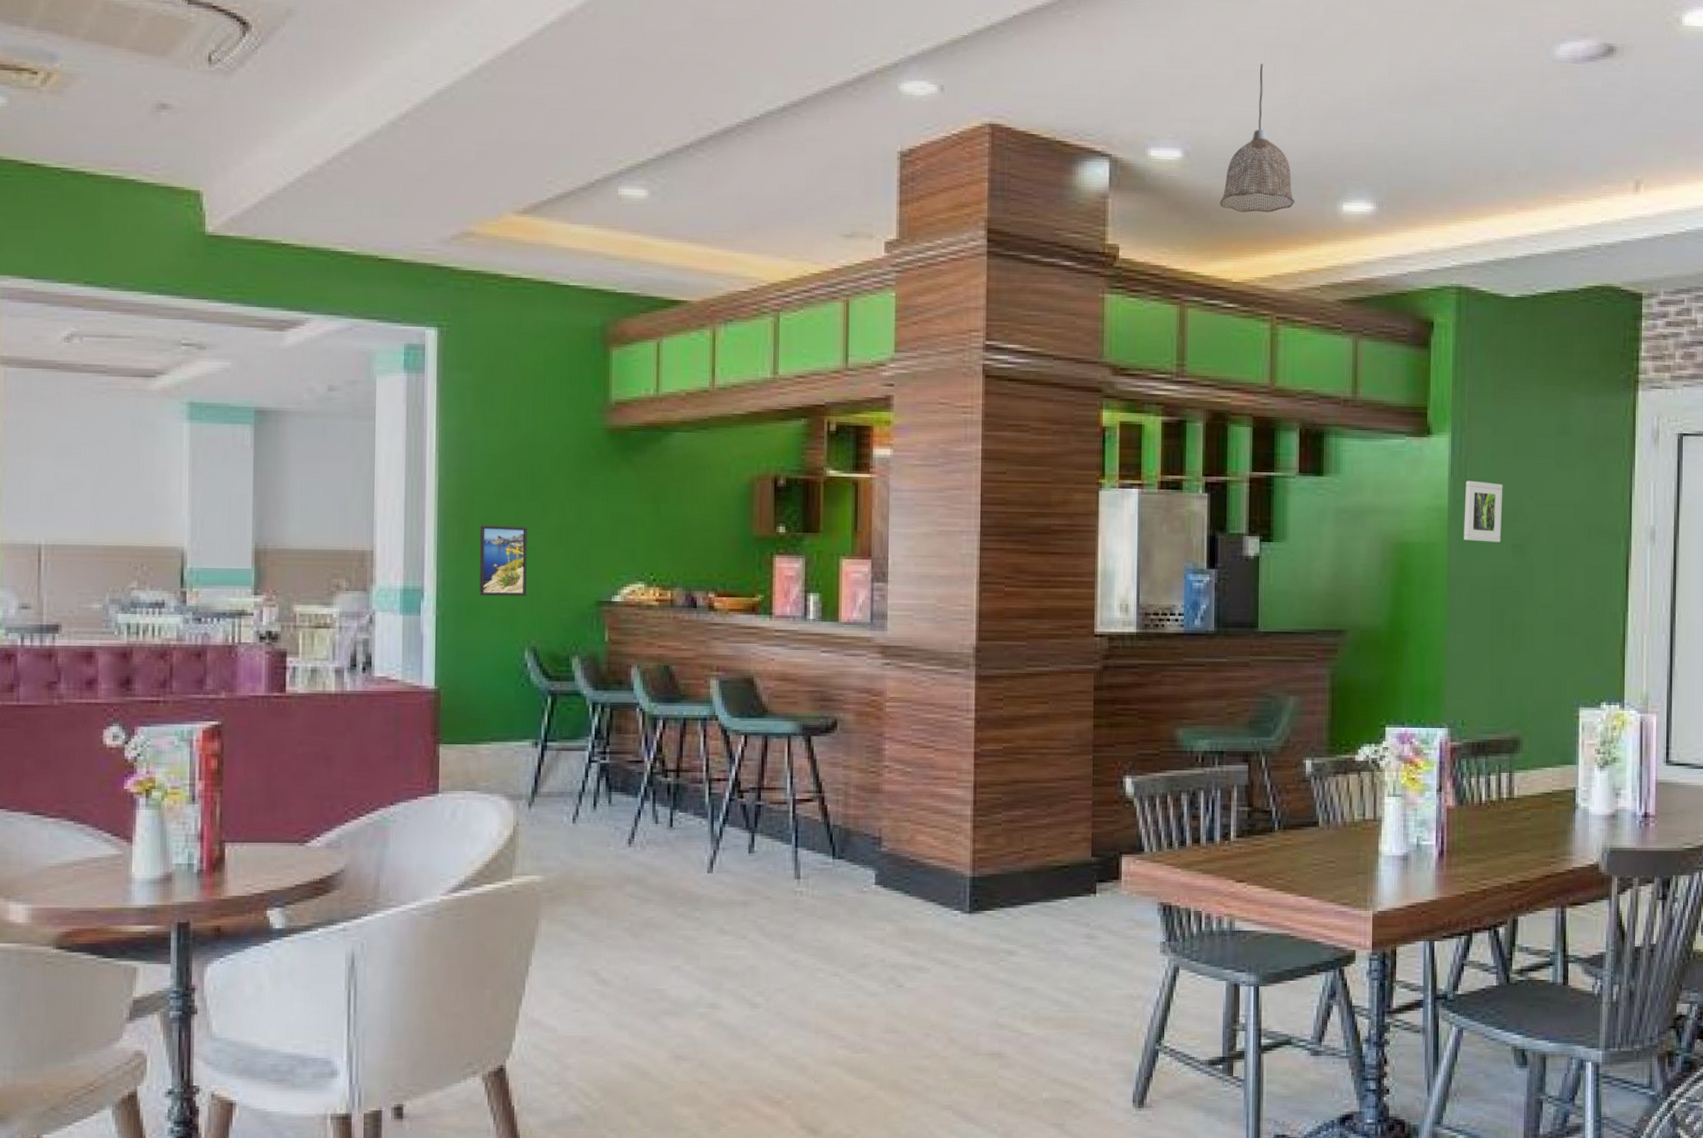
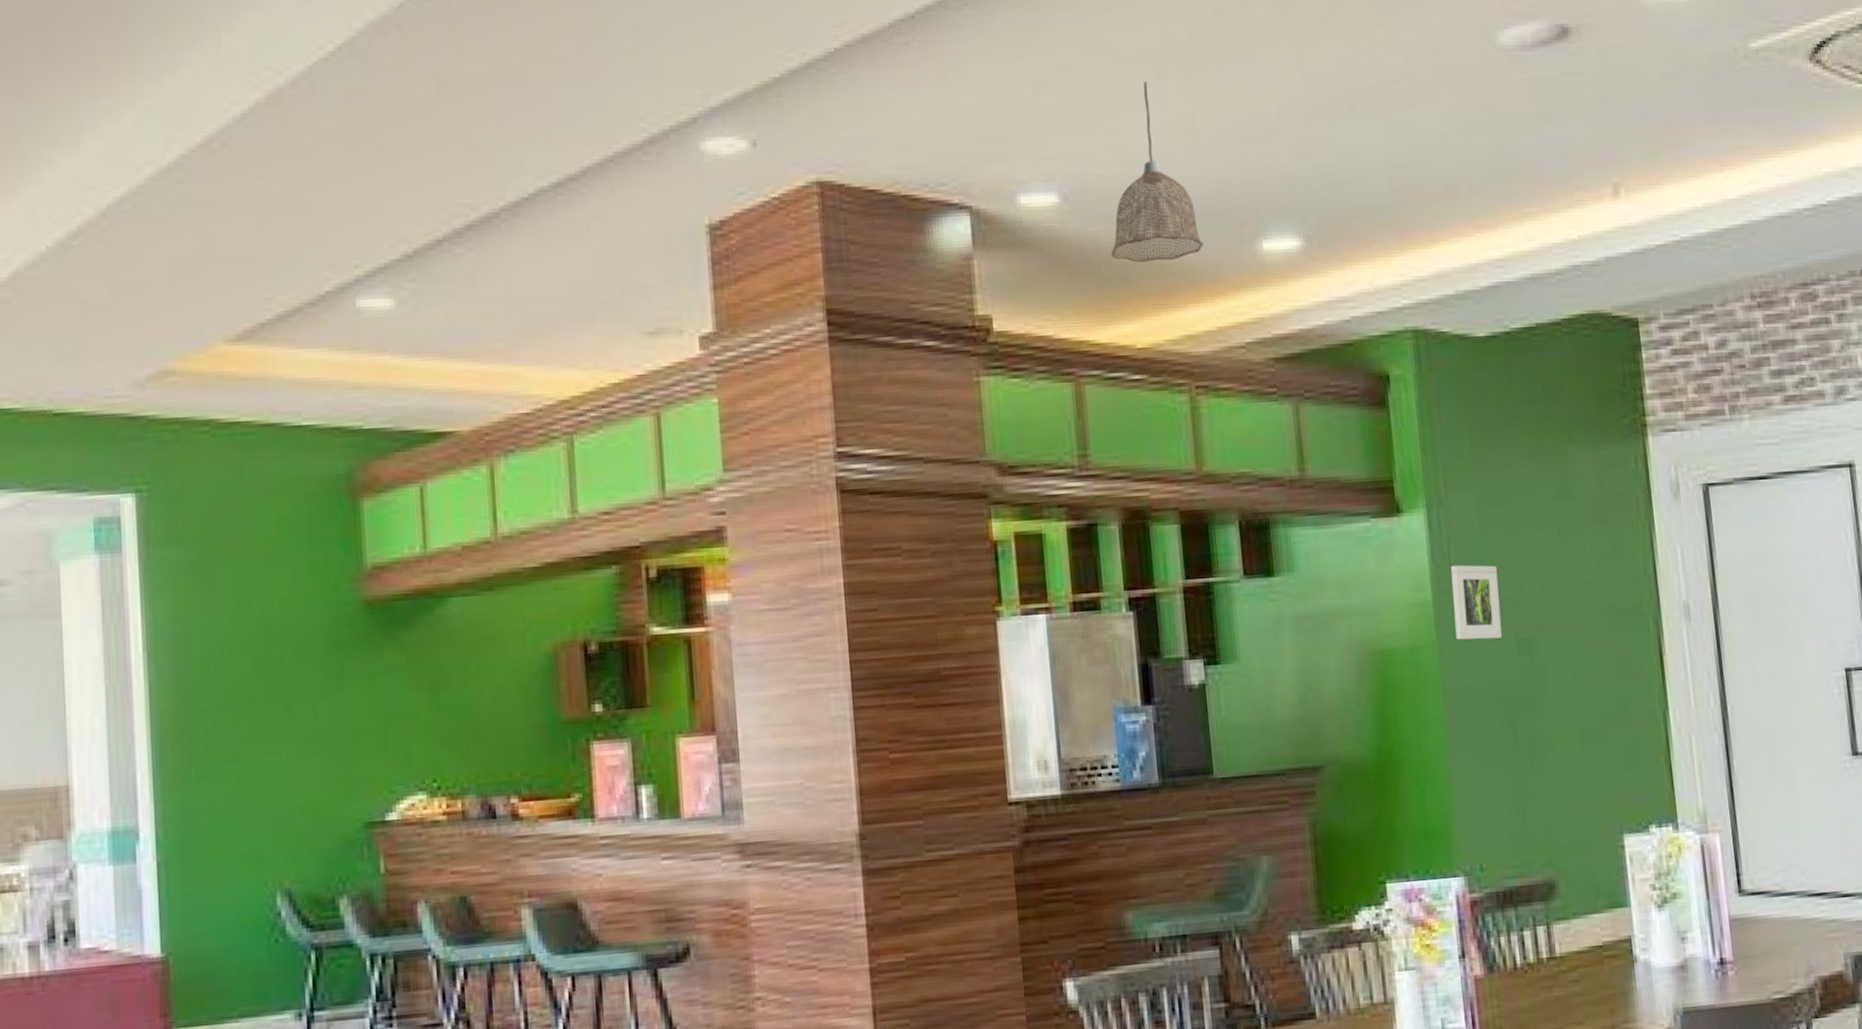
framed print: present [479,525,527,596] -> none [206,736,273,830]

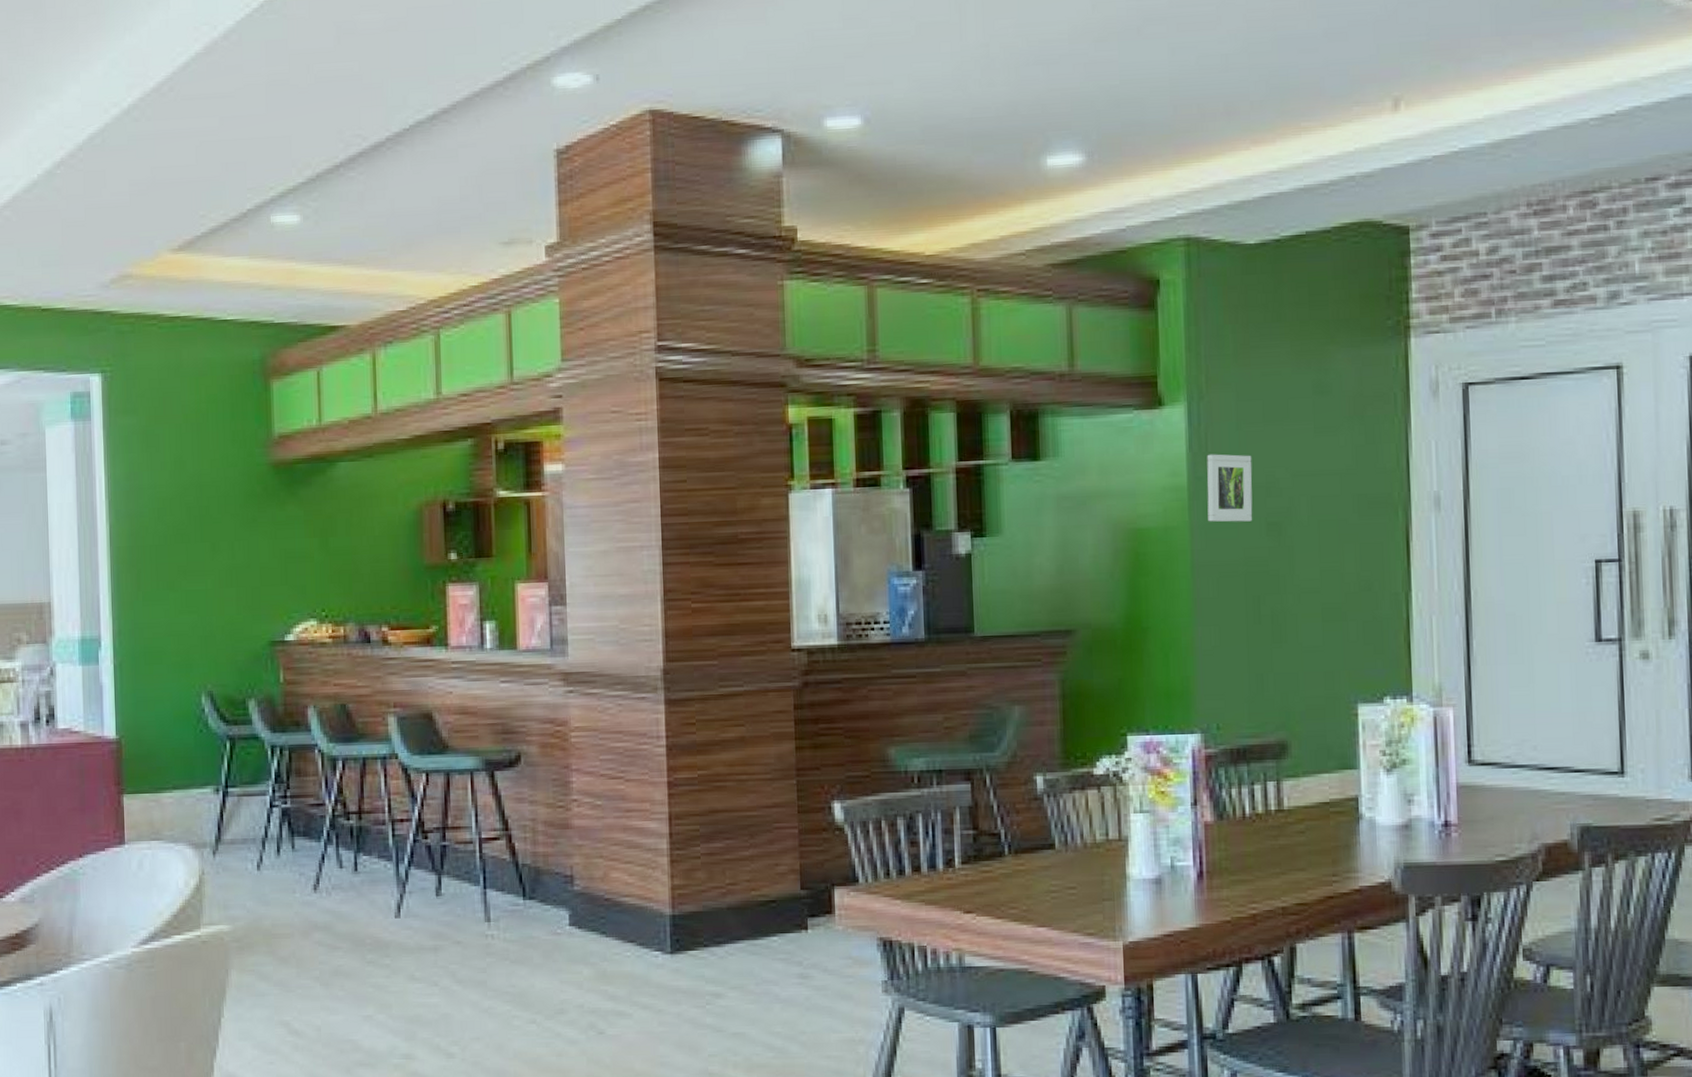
pendant lamp: present [1111,81,1204,263] -> none [906,13,992,178]

